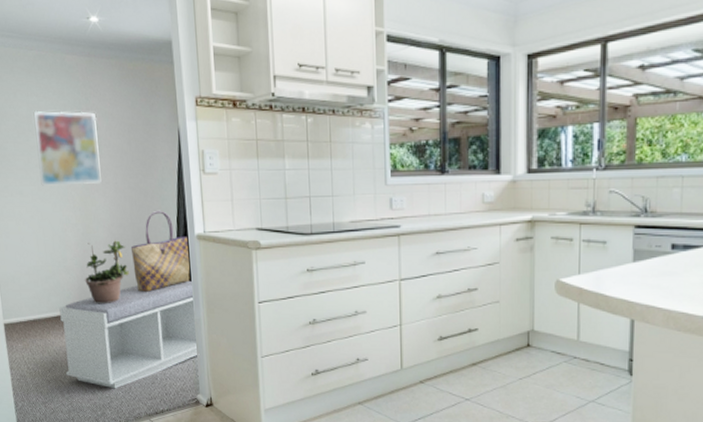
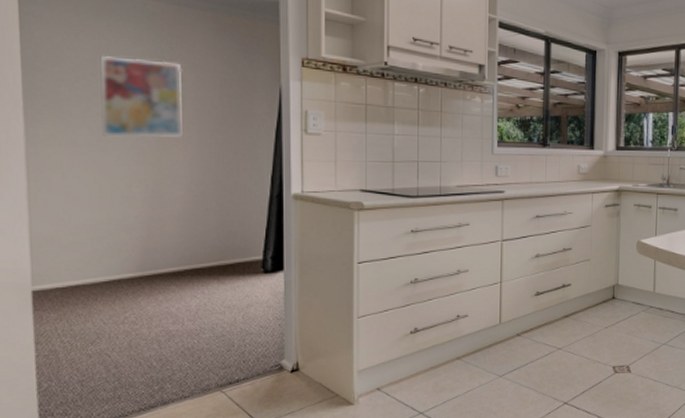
bench: present [59,280,200,389] -> none [113,241,287,360]
potted plant: present [84,240,130,303] -> none [149,198,210,266]
tote bag: present [130,210,190,292] -> none [212,168,284,253]

